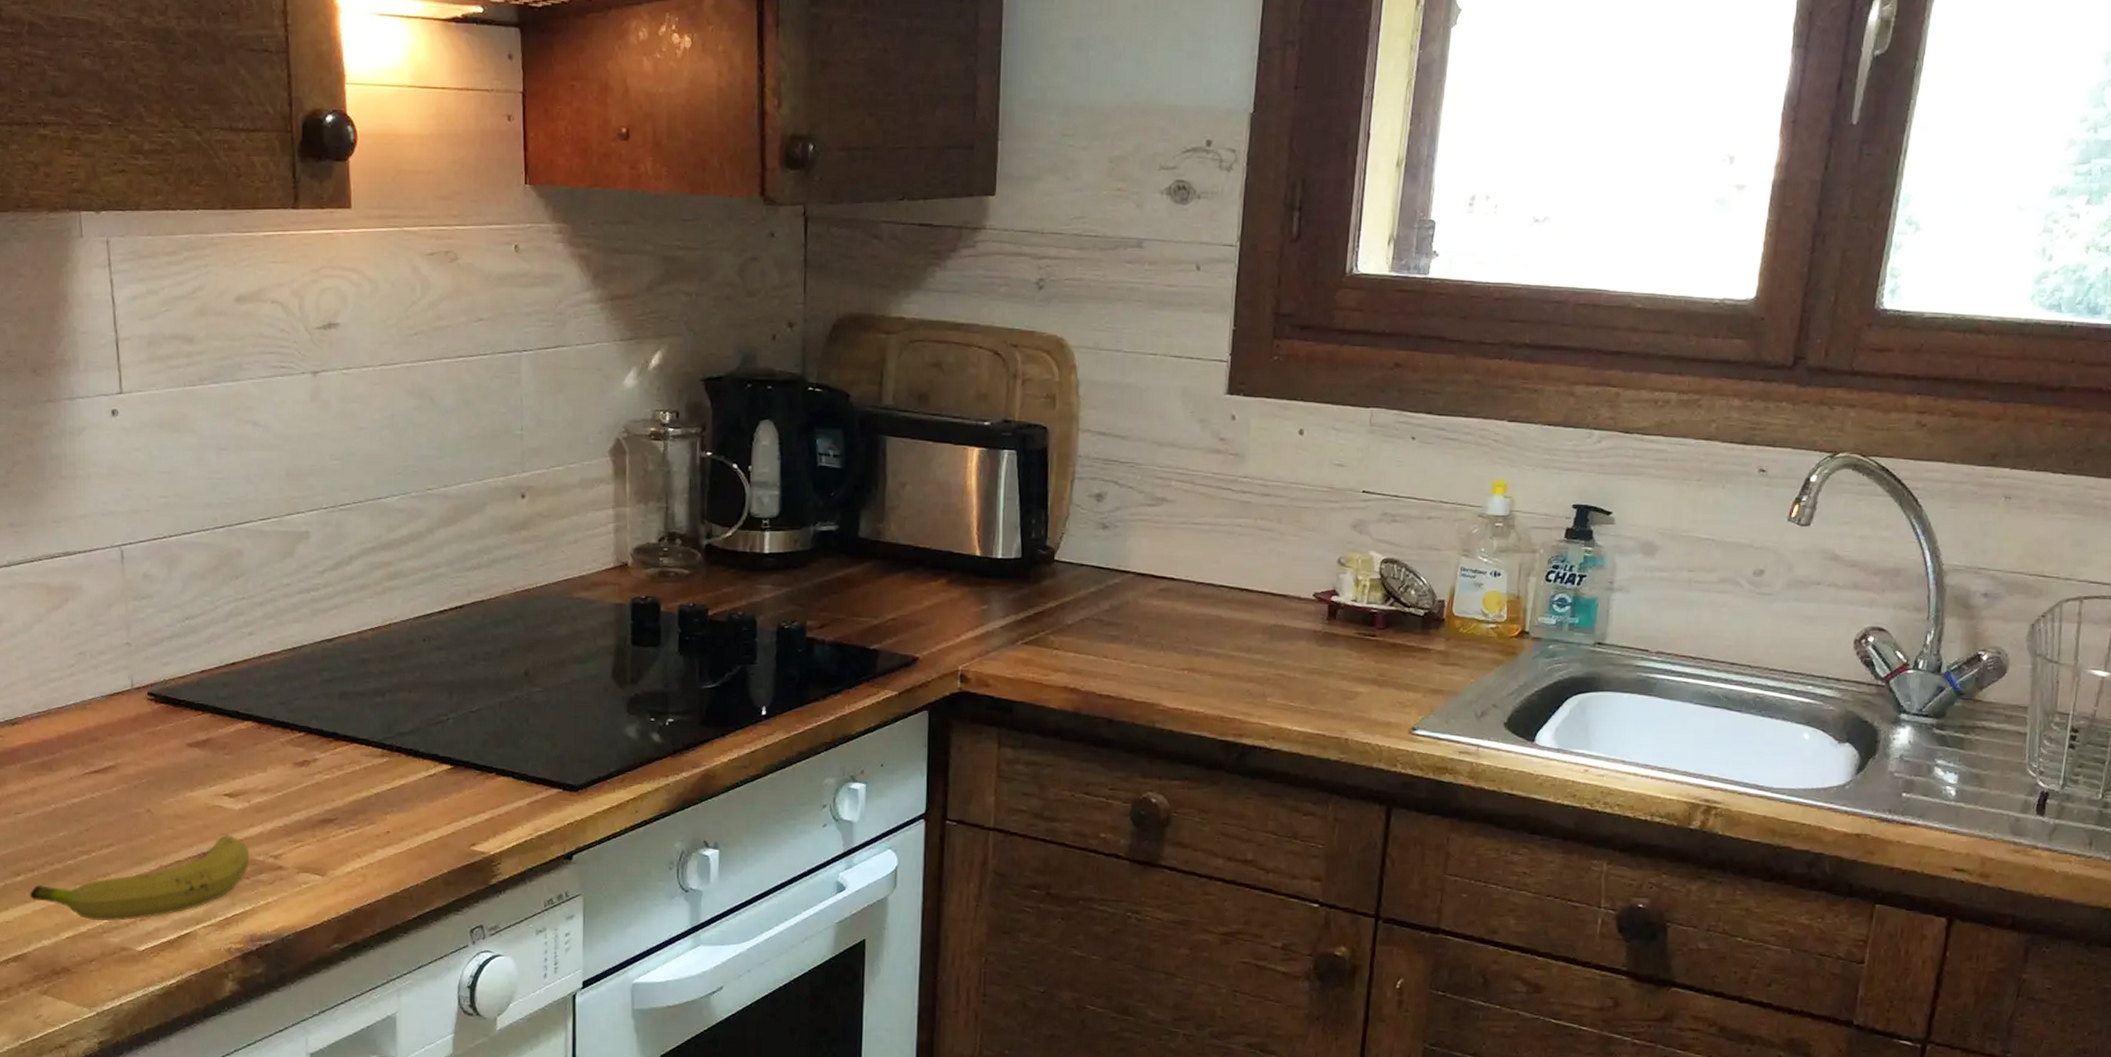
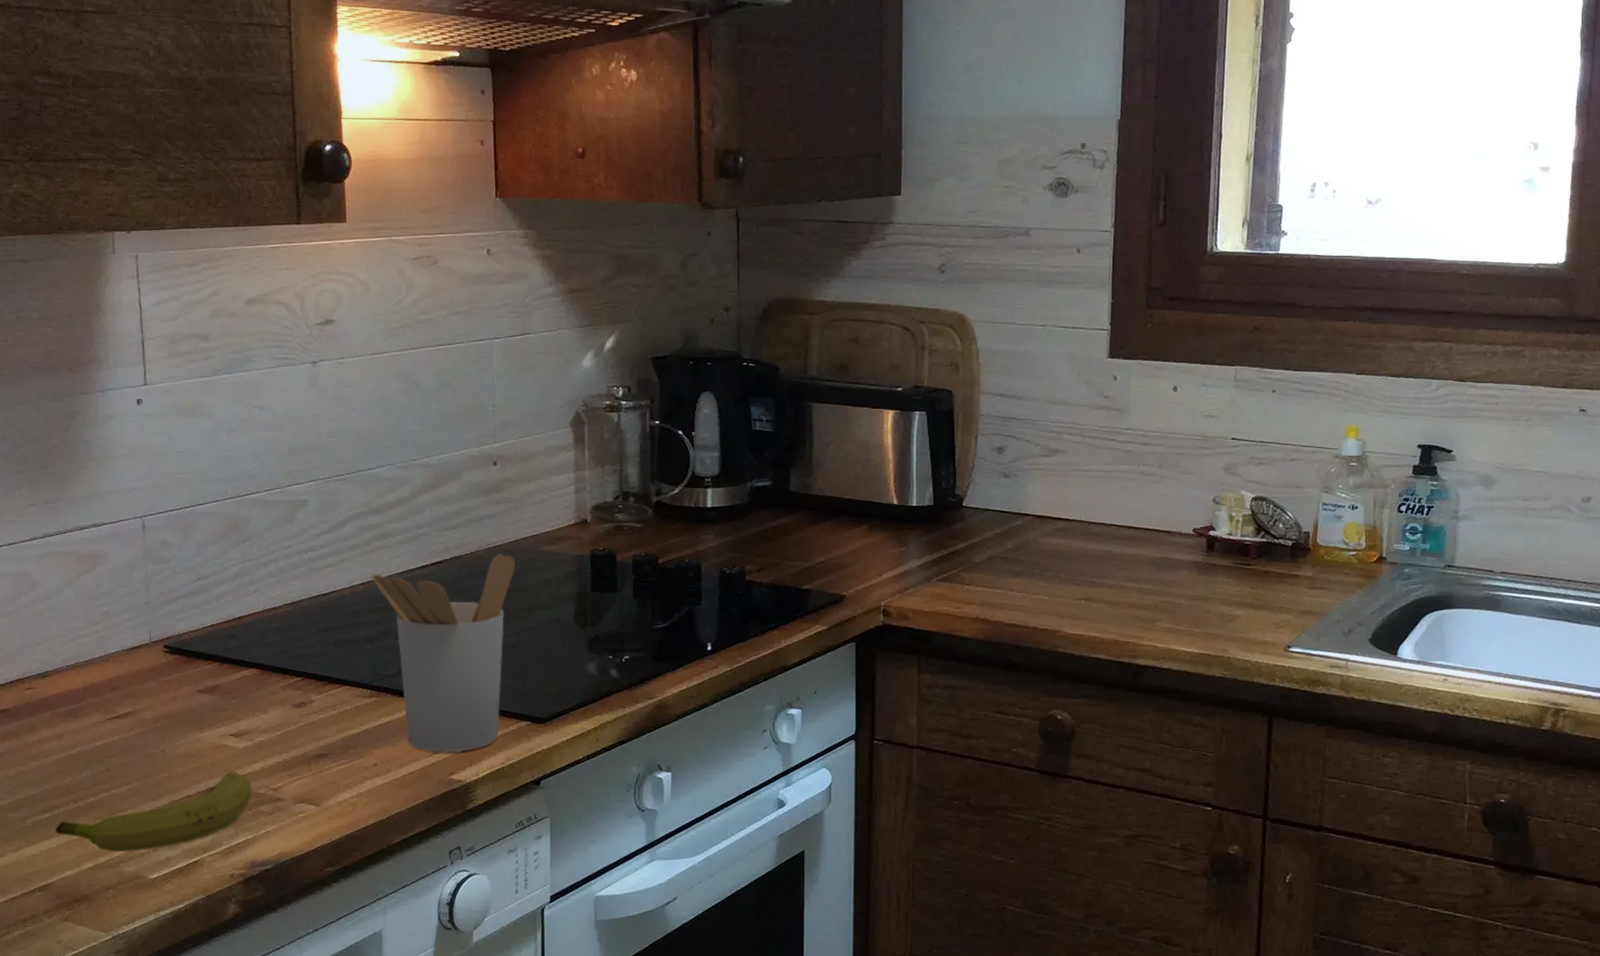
utensil holder: none [383,599,546,821] -> present [372,554,515,752]

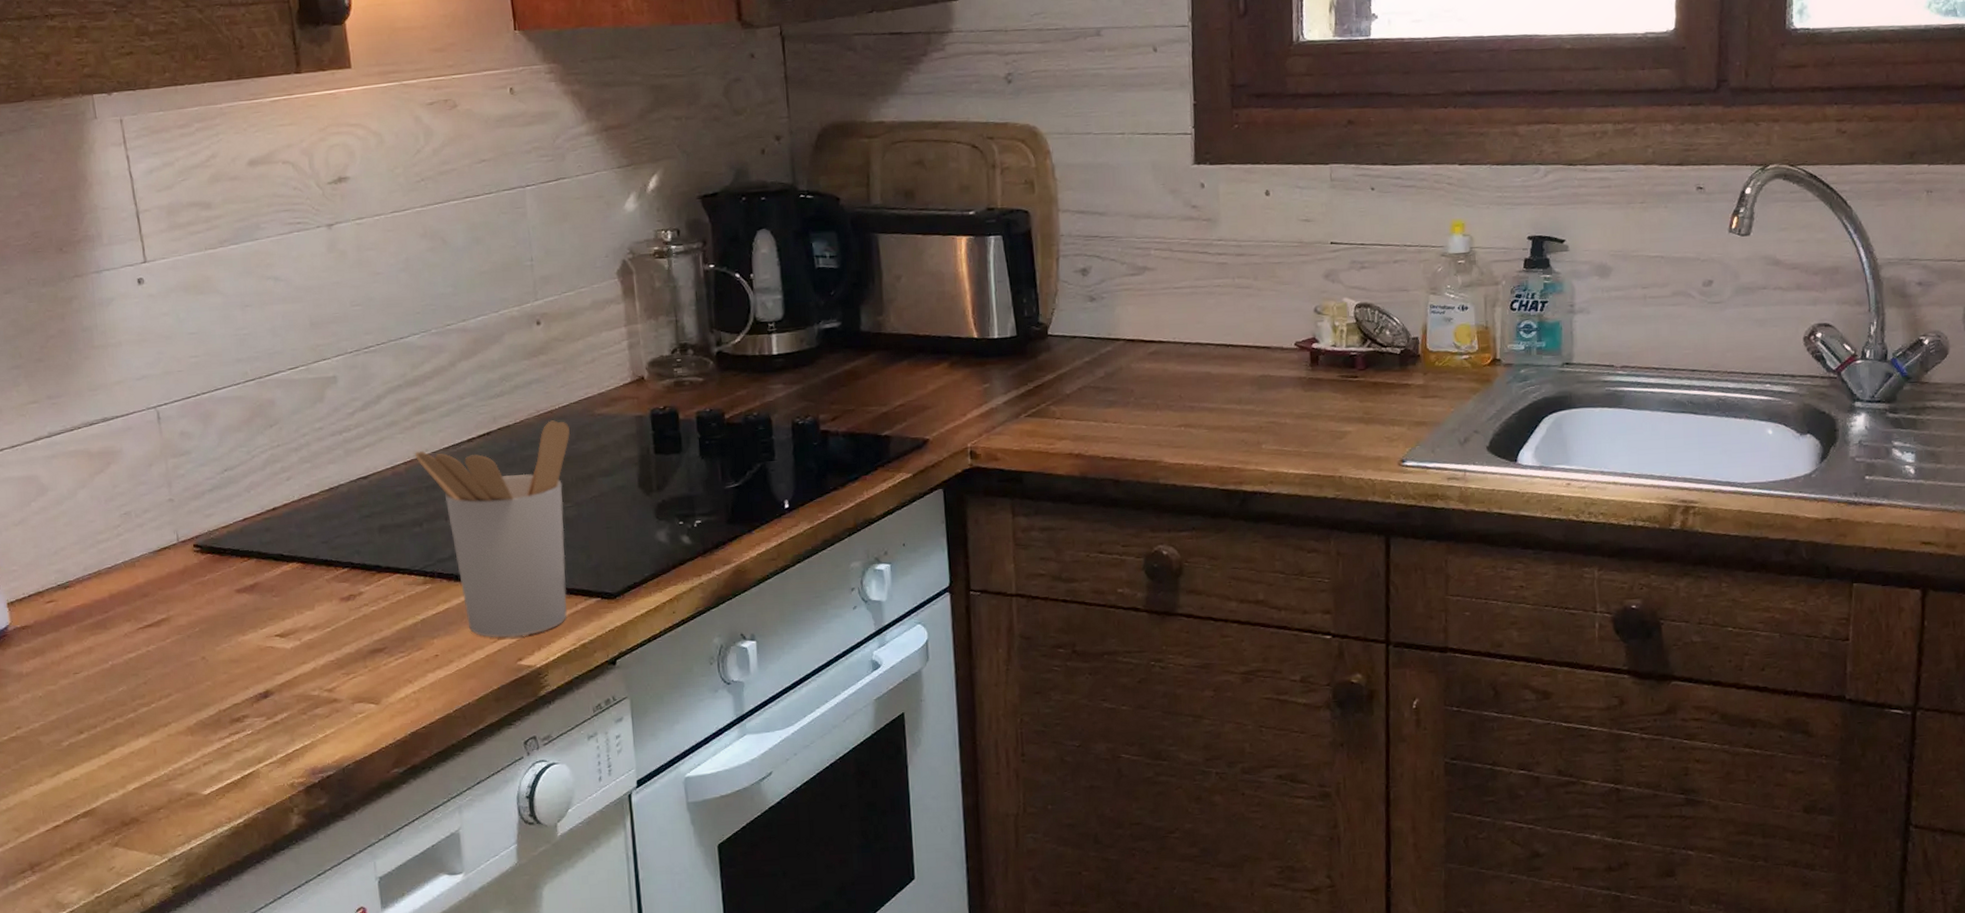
fruit: present [54,771,252,853] -> none [93,674,306,769]

